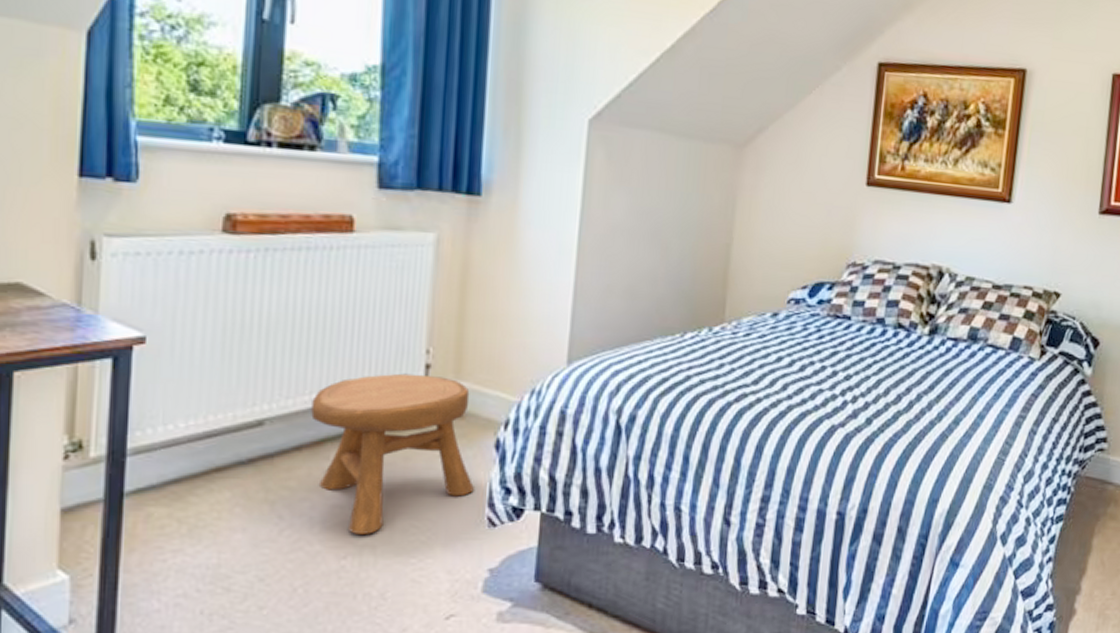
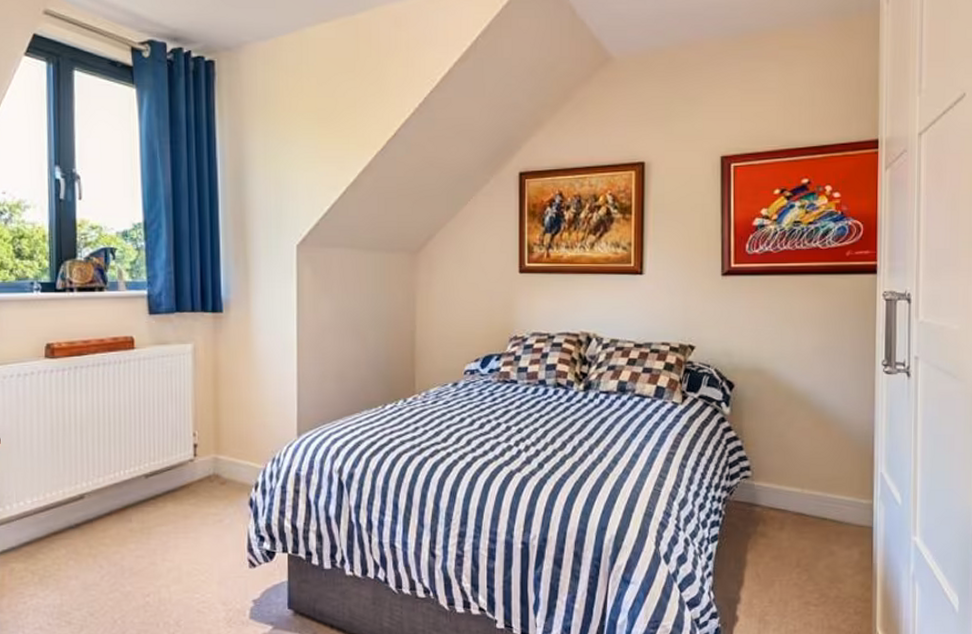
stool: present [311,373,474,534] -> none [116,452,237,577]

